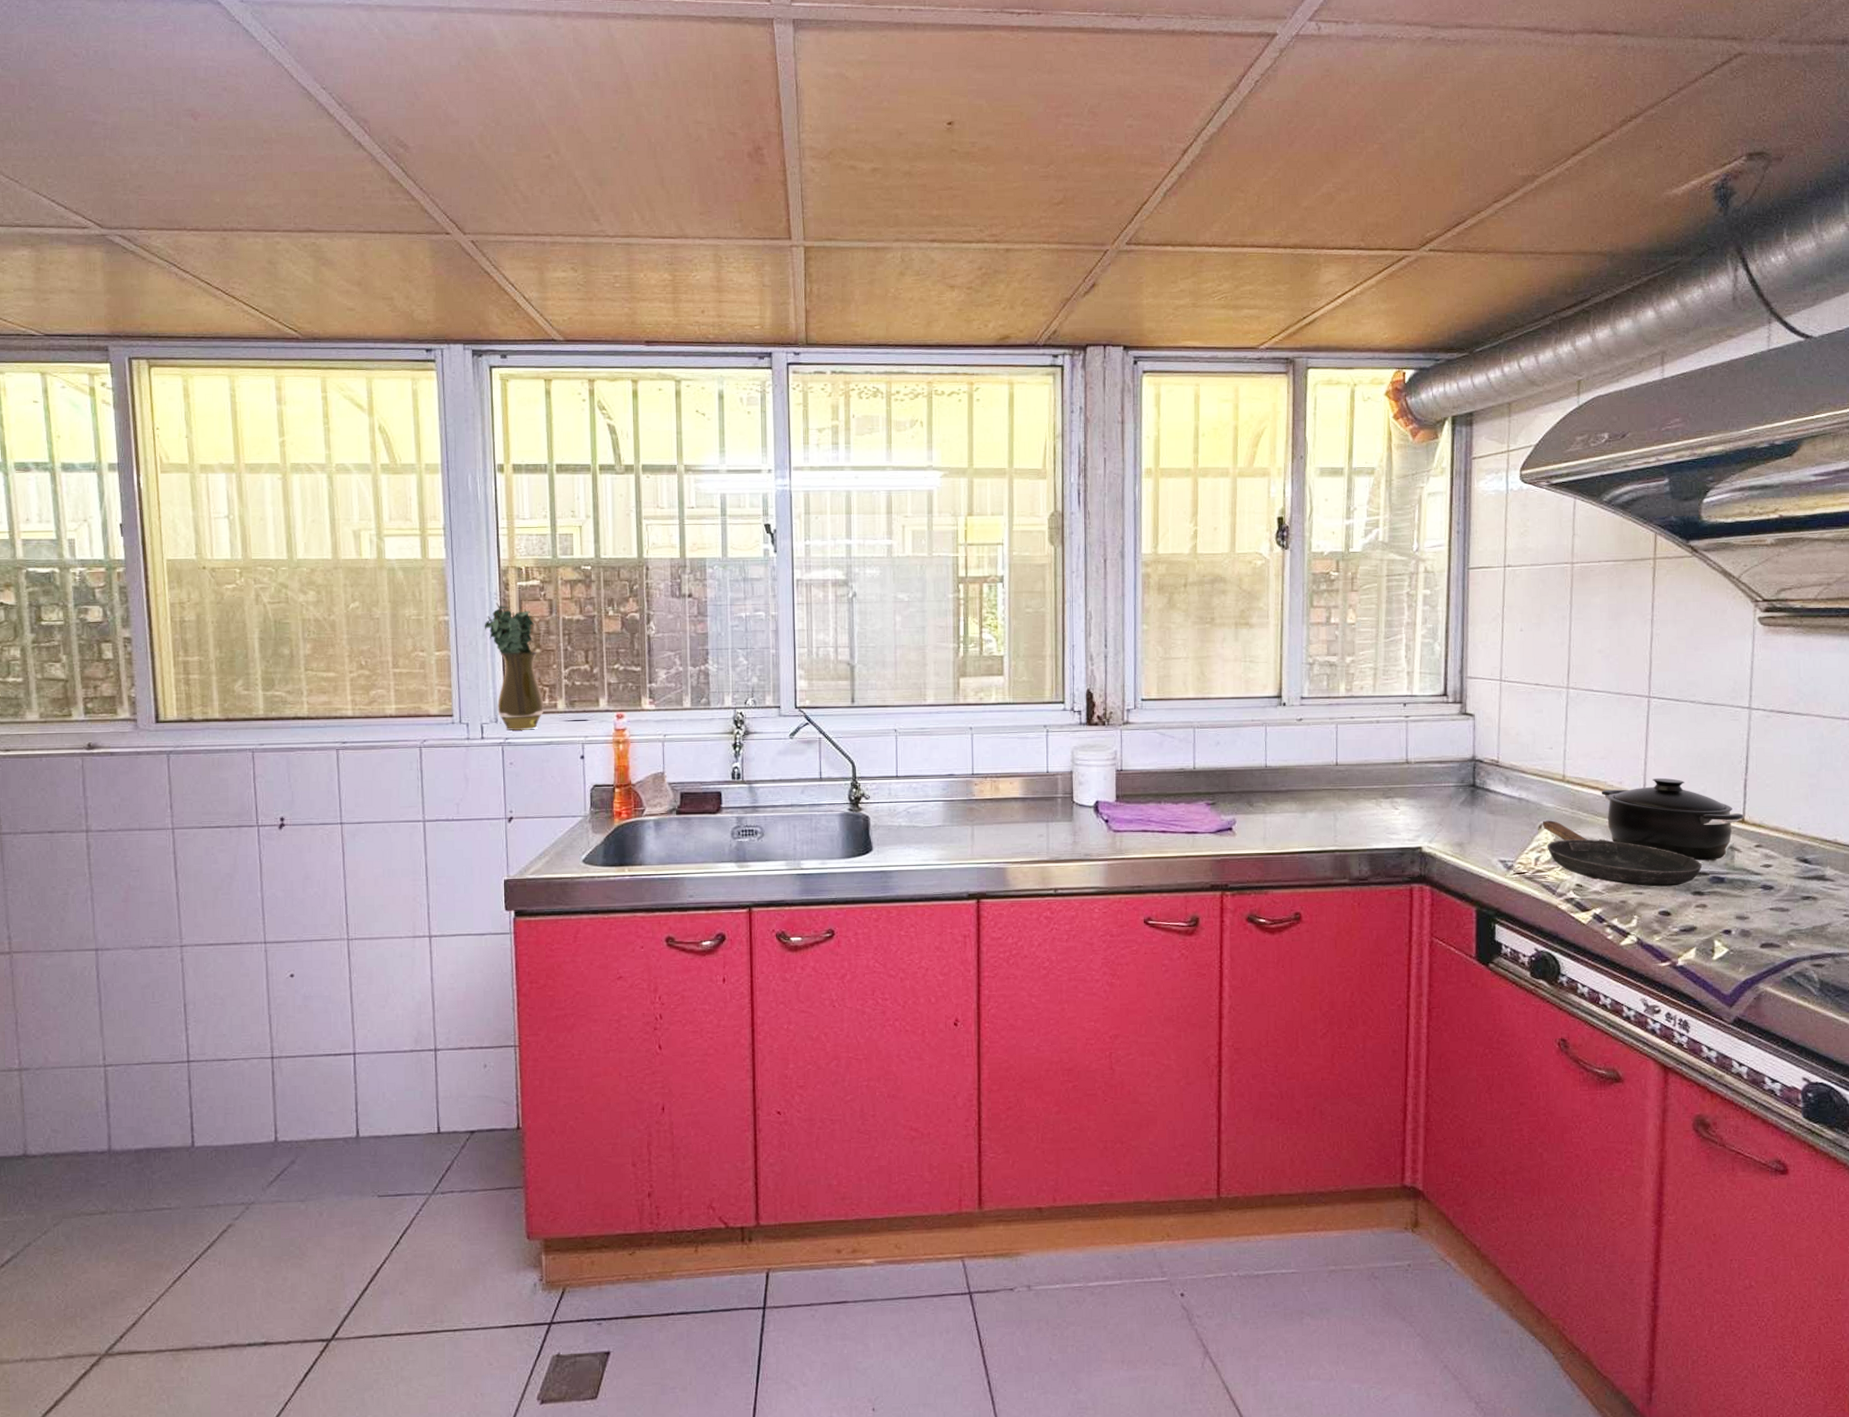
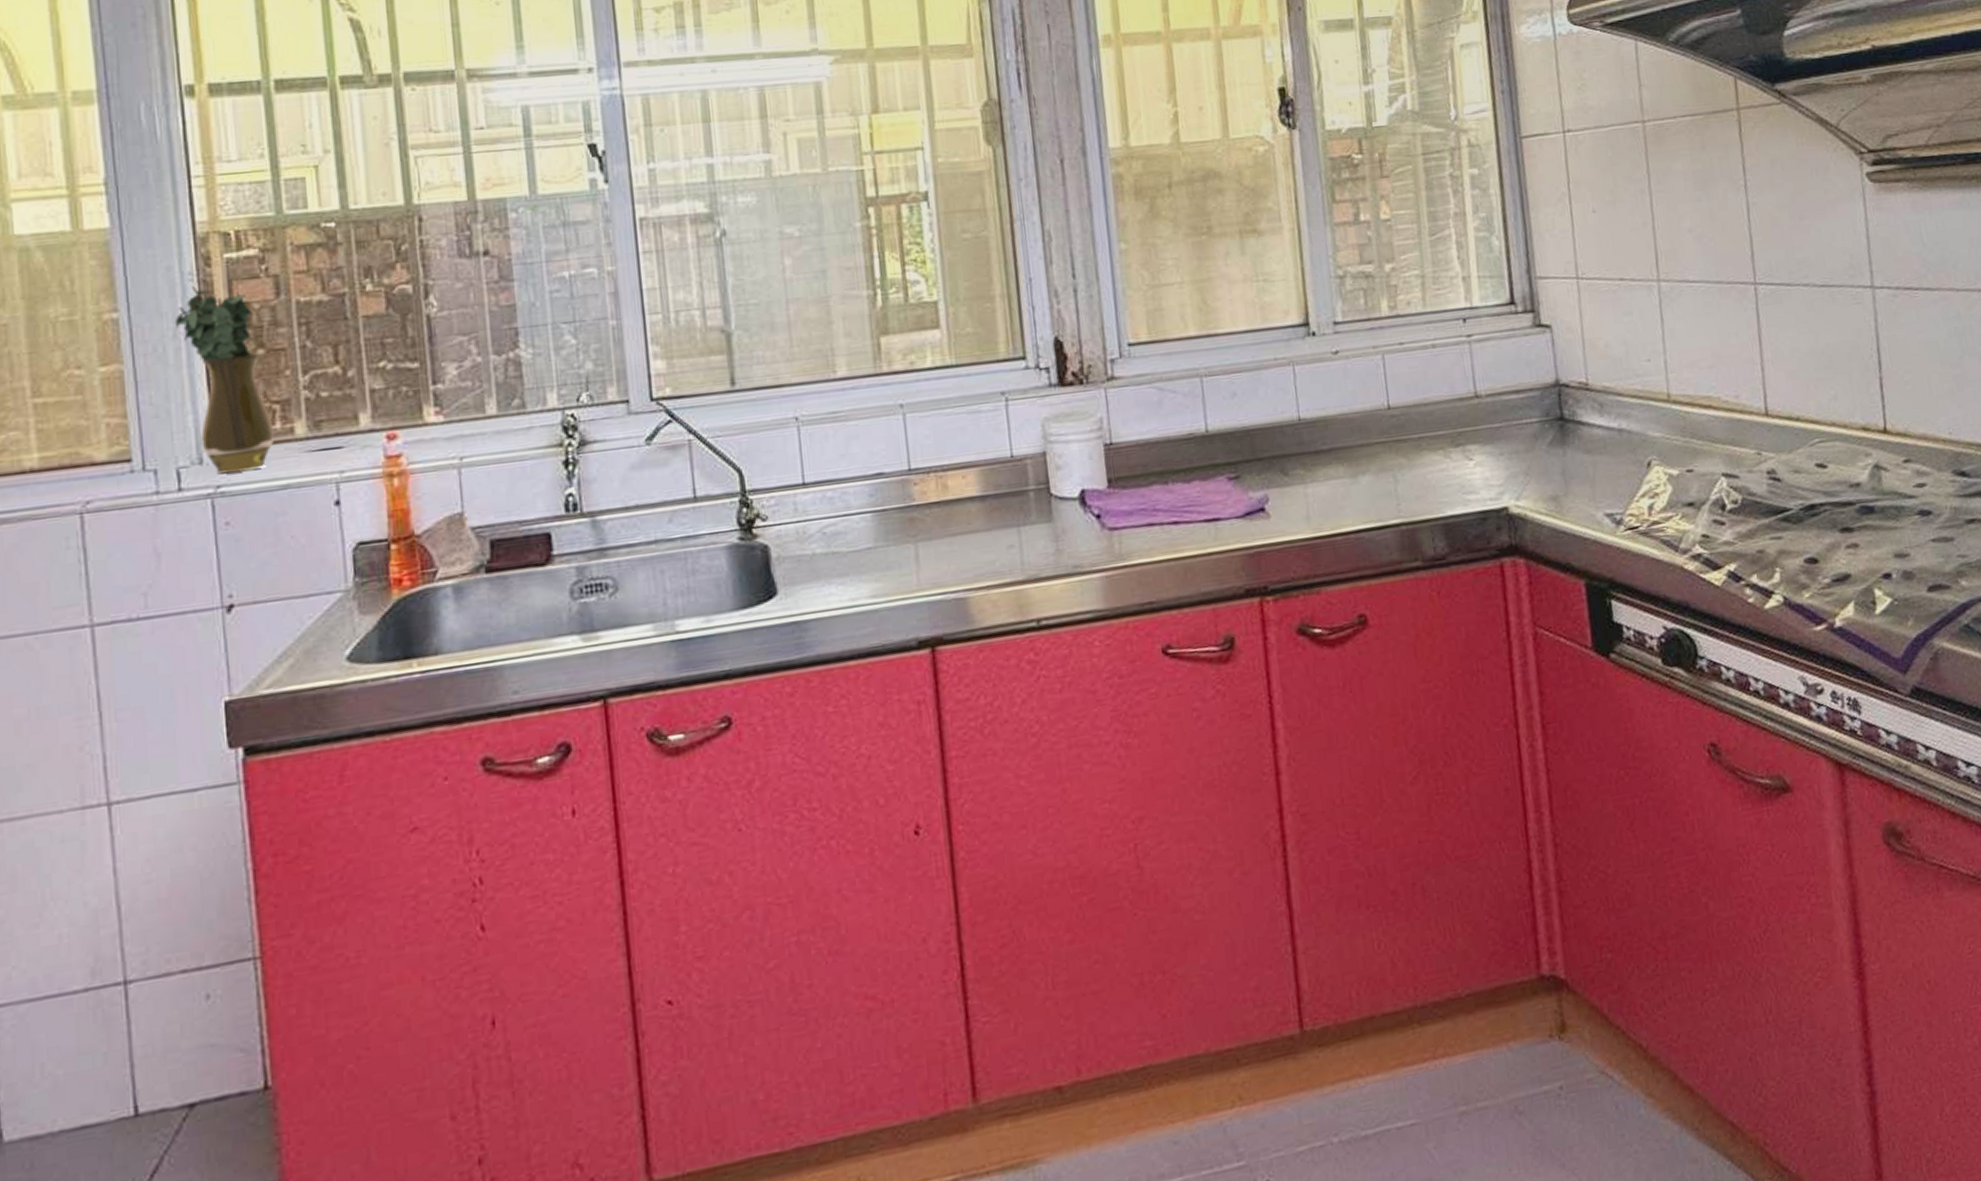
frying pan: present [1542,820,1702,887] -> none [1650,454,1847,529]
saucepan: present [1601,777,1744,860] -> none [1715,385,1885,487]

